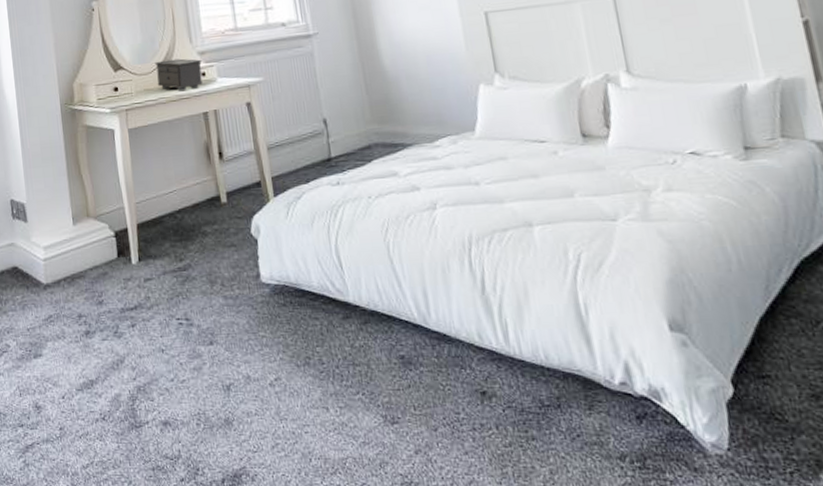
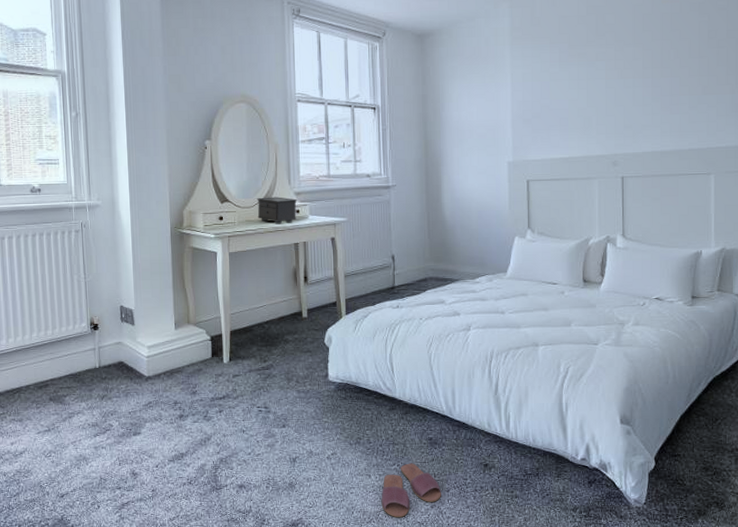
slippers: none [346,391,427,467] -> present [381,463,441,517]

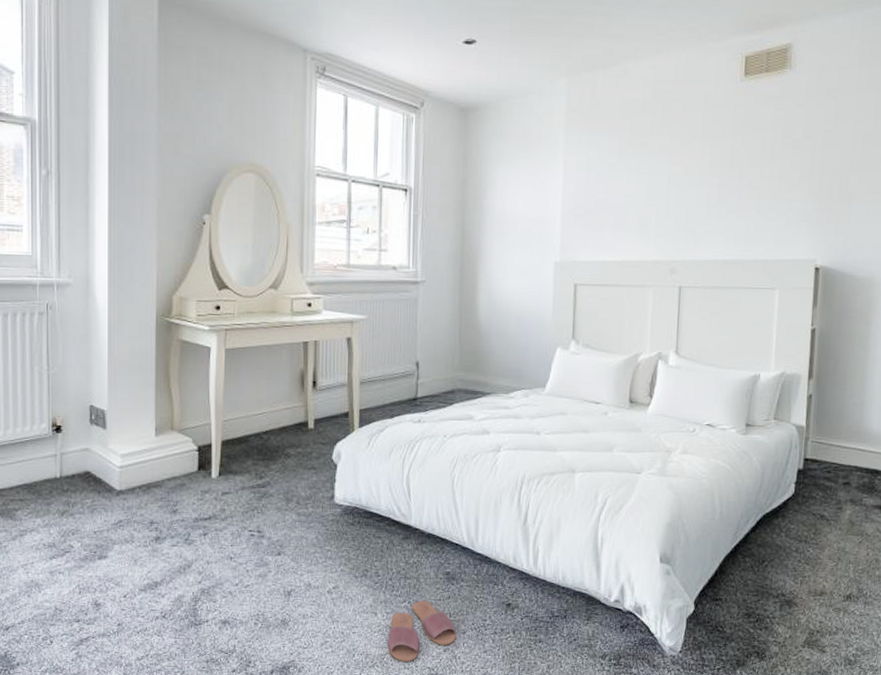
jewelry box: present [257,197,298,225] -> none [261,285,310,319]

